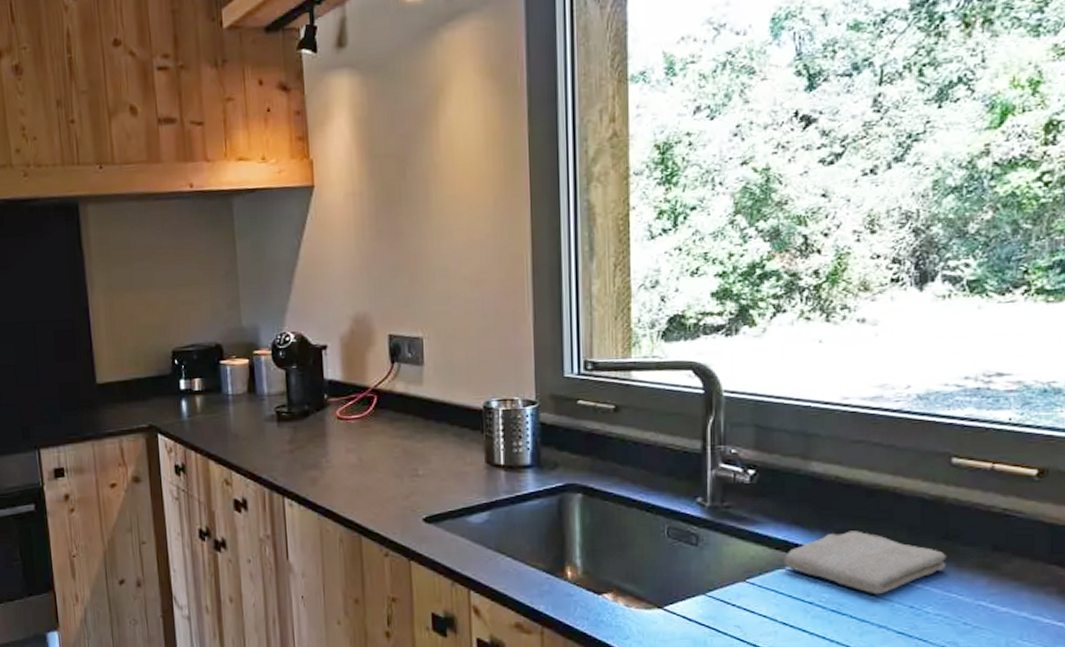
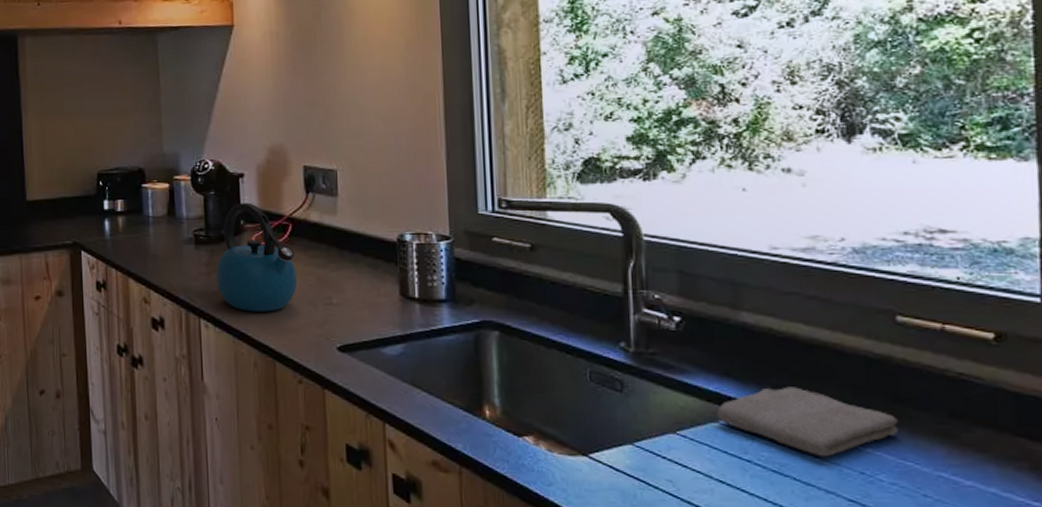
kettle: none [299,375,383,488] -> present [216,202,298,312]

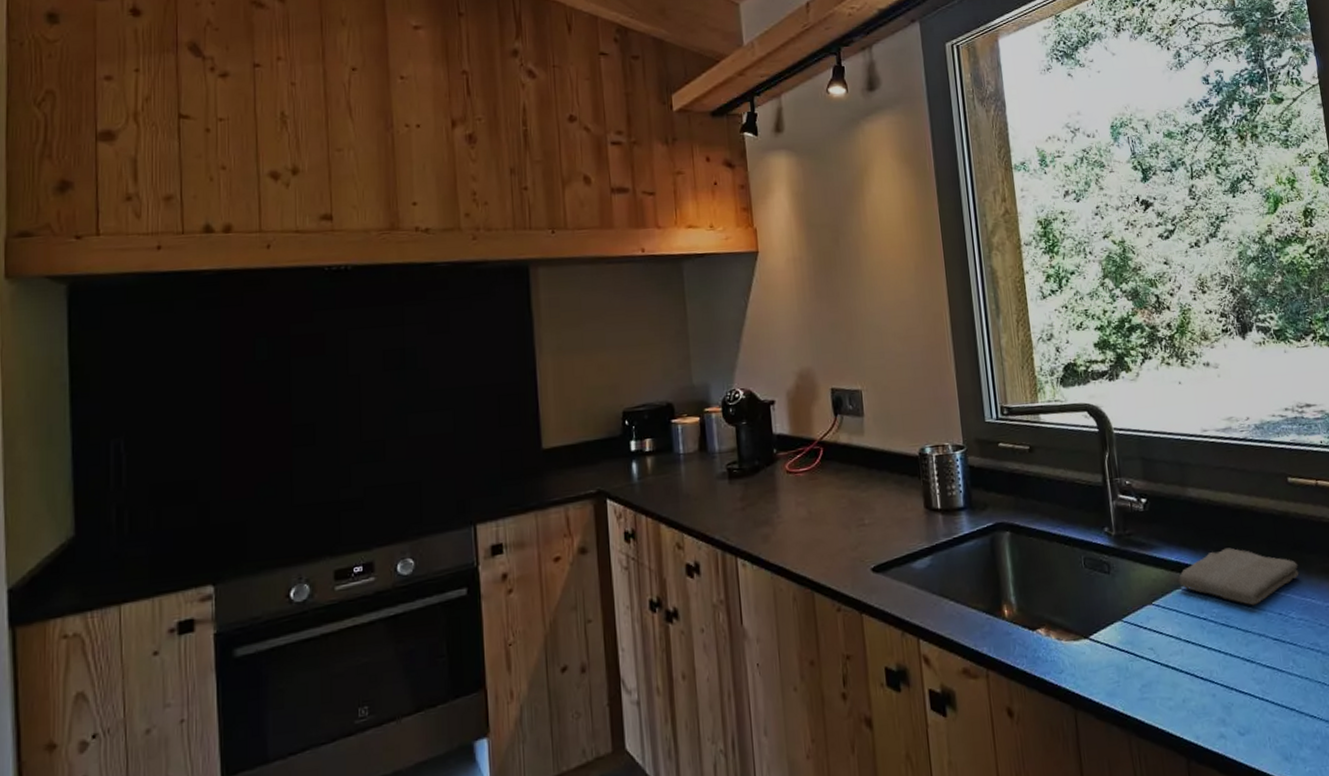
kettle: present [216,202,298,312] -> none [751,430,831,544]

